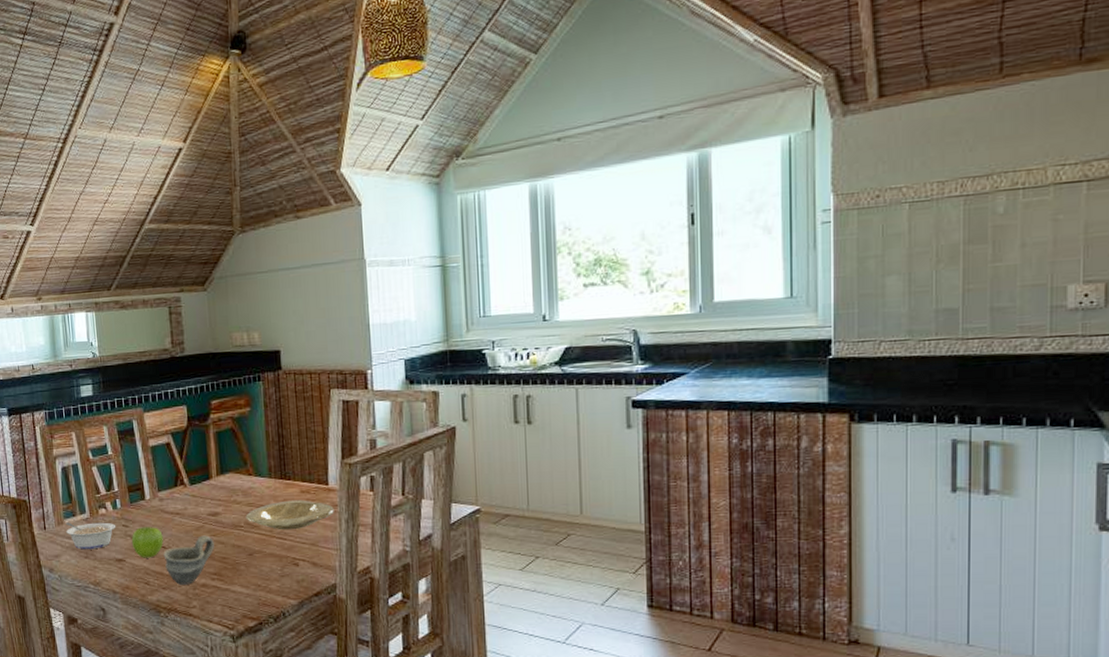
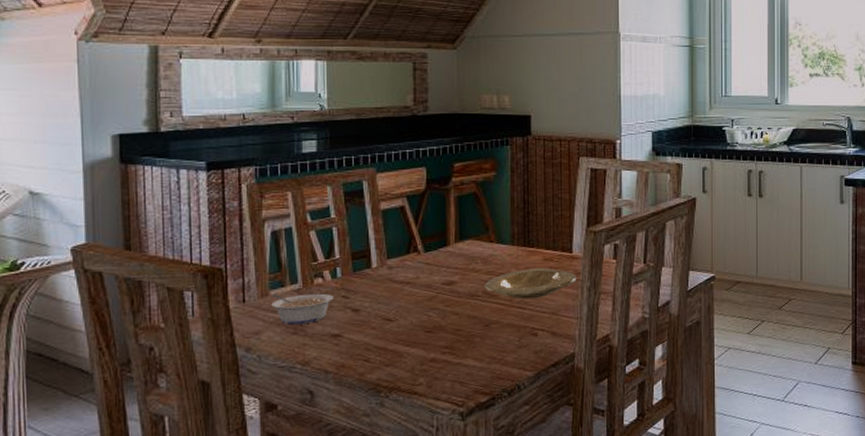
fruit: present [131,527,164,558] -> none [351,297,390,333]
cup: present [163,535,214,585] -> none [388,306,447,361]

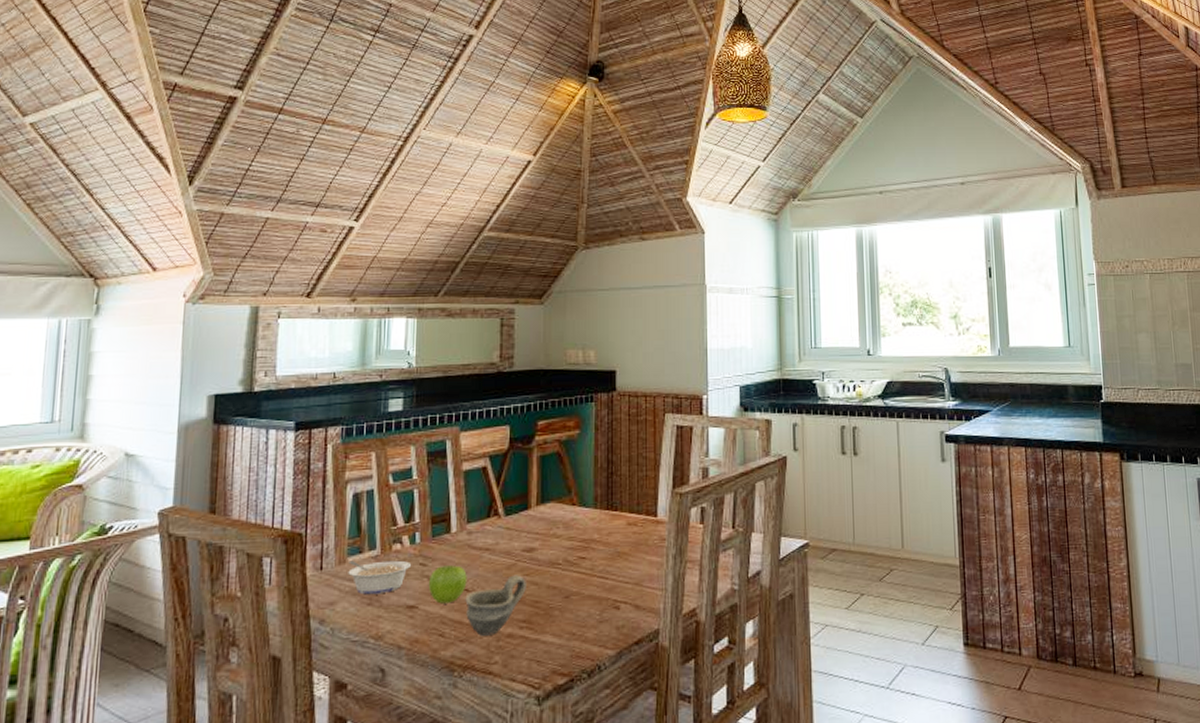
fruit: none [351,297,390,333] -> present [428,565,467,604]
cup: none [388,306,447,361] -> present [465,575,526,636]
plate: present [484,268,577,299] -> none [565,533,662,568]

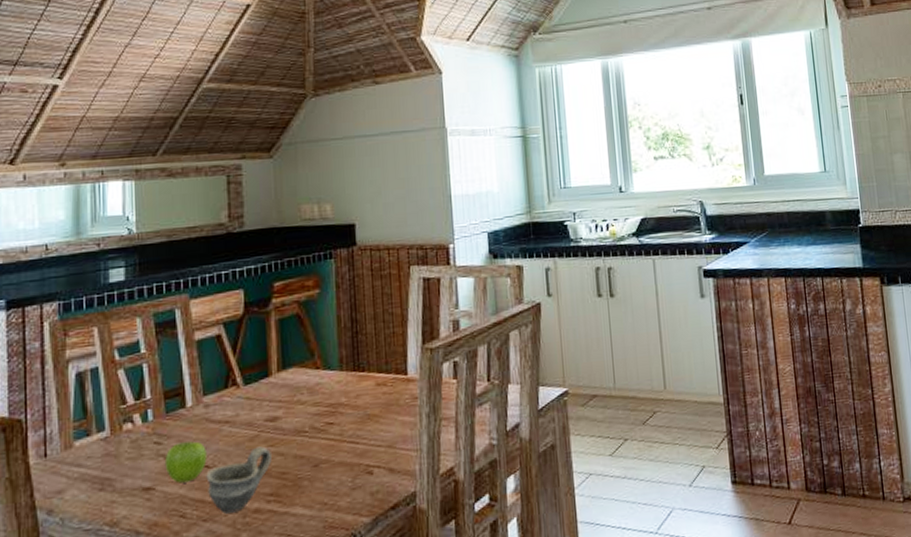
legume: present [348,560,412,595] -> none [75,440,146,480]

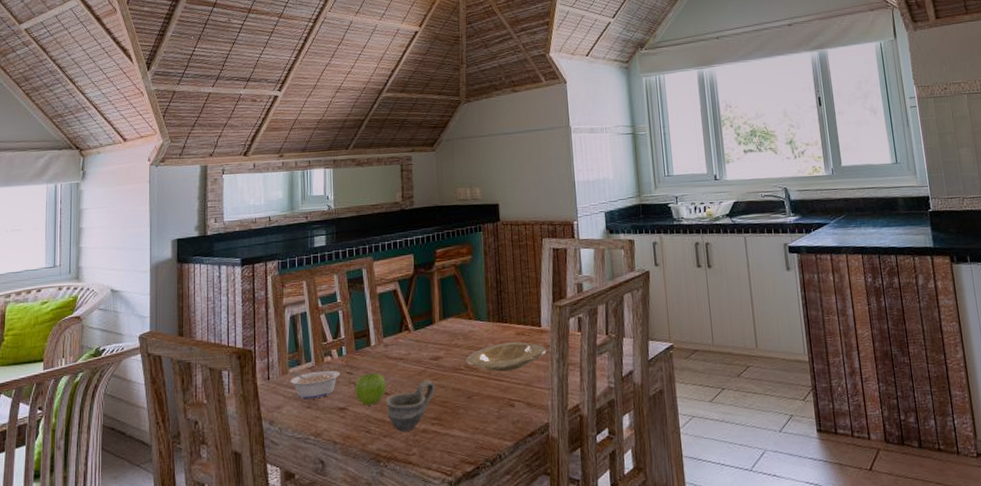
legume: none [75,440,146,480] -> present [290,370,341,400]
plate: none [311,394,414,433] -> present [465,341,546,372]

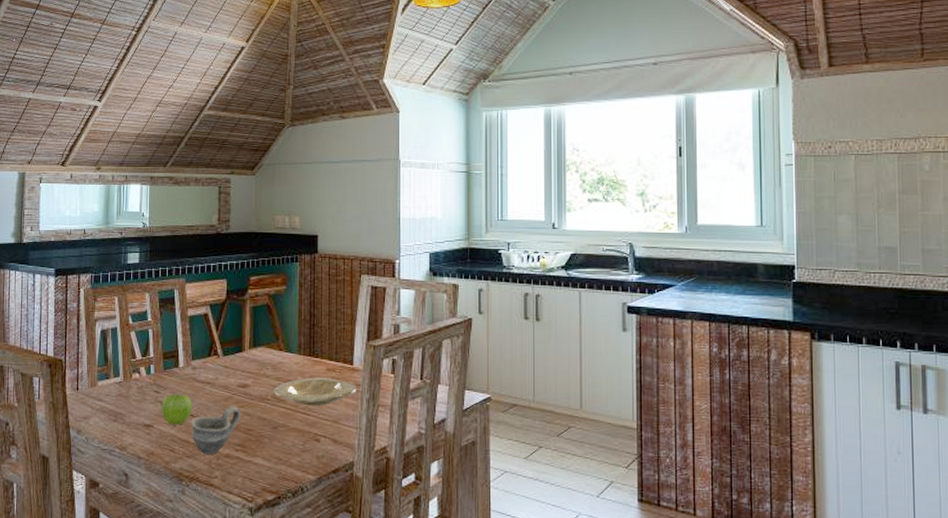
legume: present [290,370,341,400] -> none [98,384,148,414]

